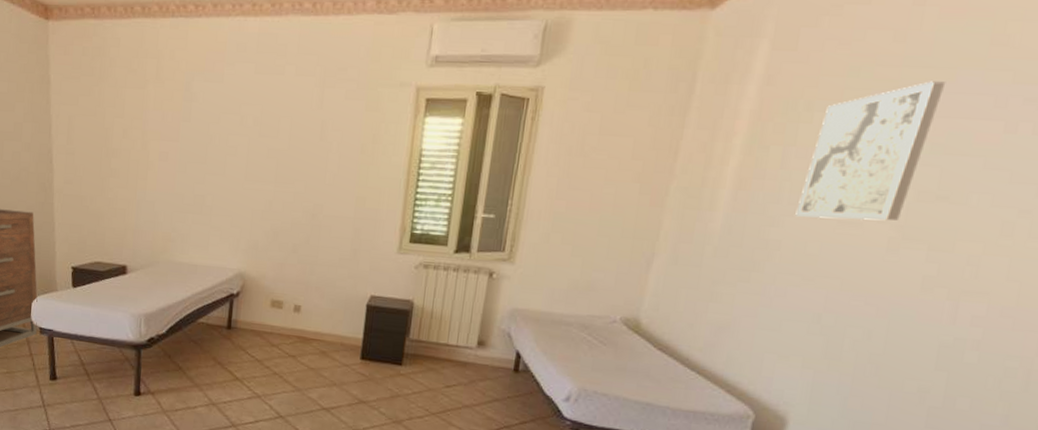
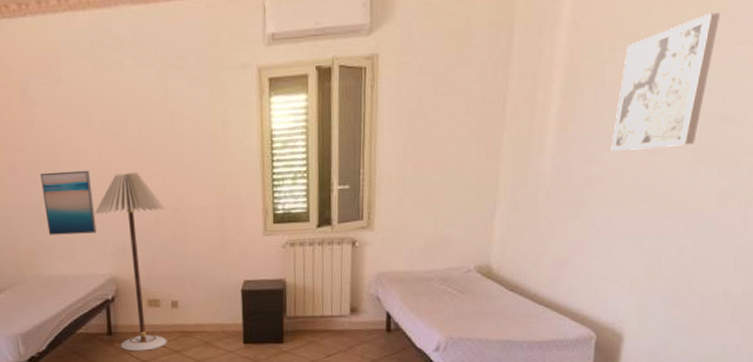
wall art: none [187,163,236,228] -> present [41,170,97,235]
floor lamp: none [234,173,303,351] -> present [95,173,167,352]

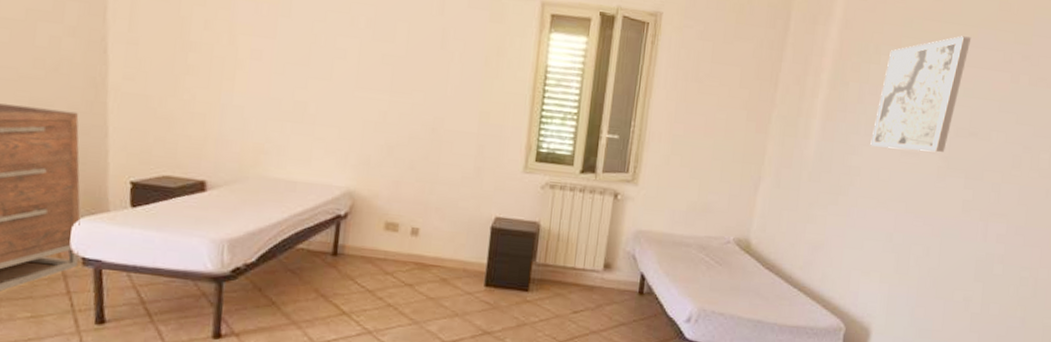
wall art: present [41,170,97,235] -> none [284,65,345,140]
floor lamp: present [95,173,167,352] -> none [343,81,422,280]

